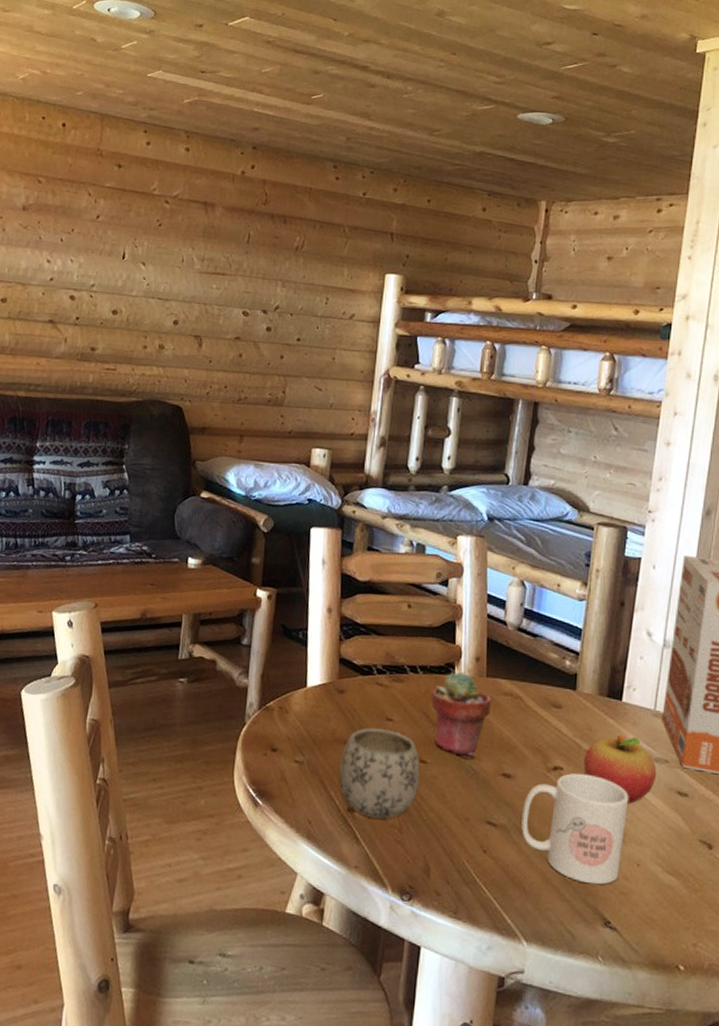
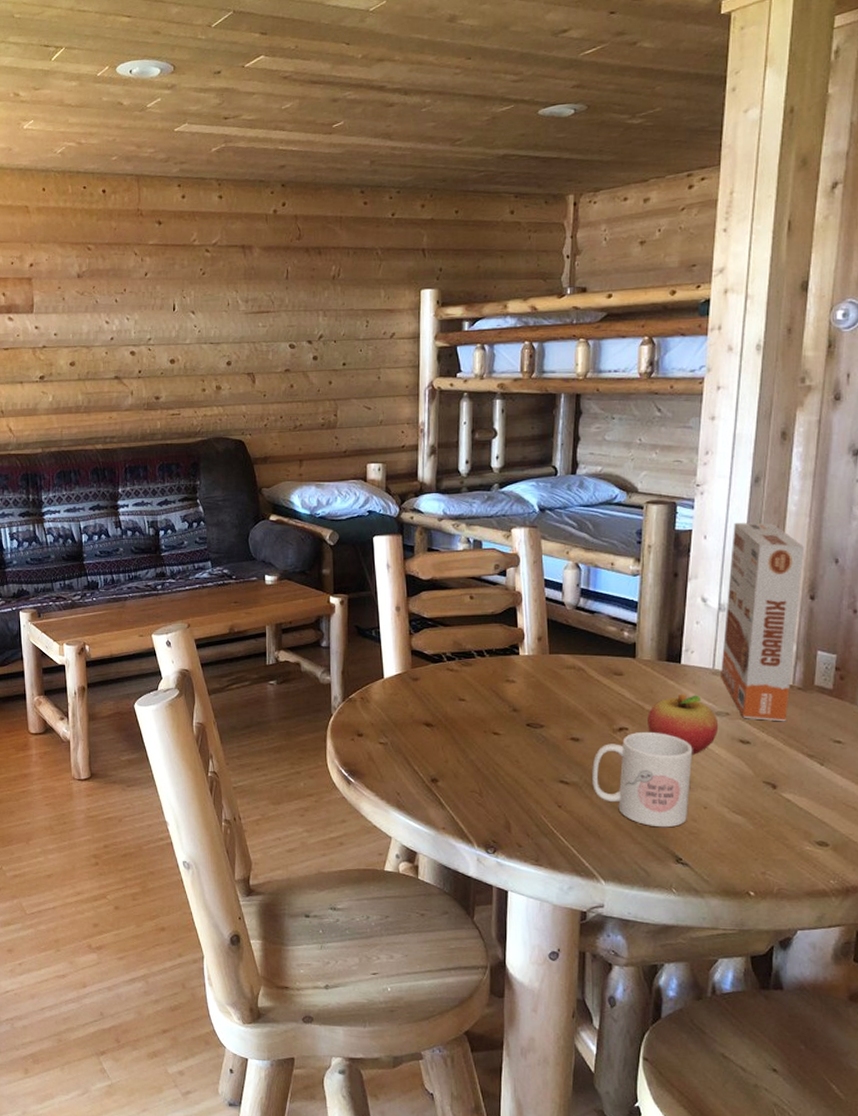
mug: present [339,727,420,819] -> none [420,708,494,786]
potted succulent: present [431,671,491,757] -> none [499,651,555,725]

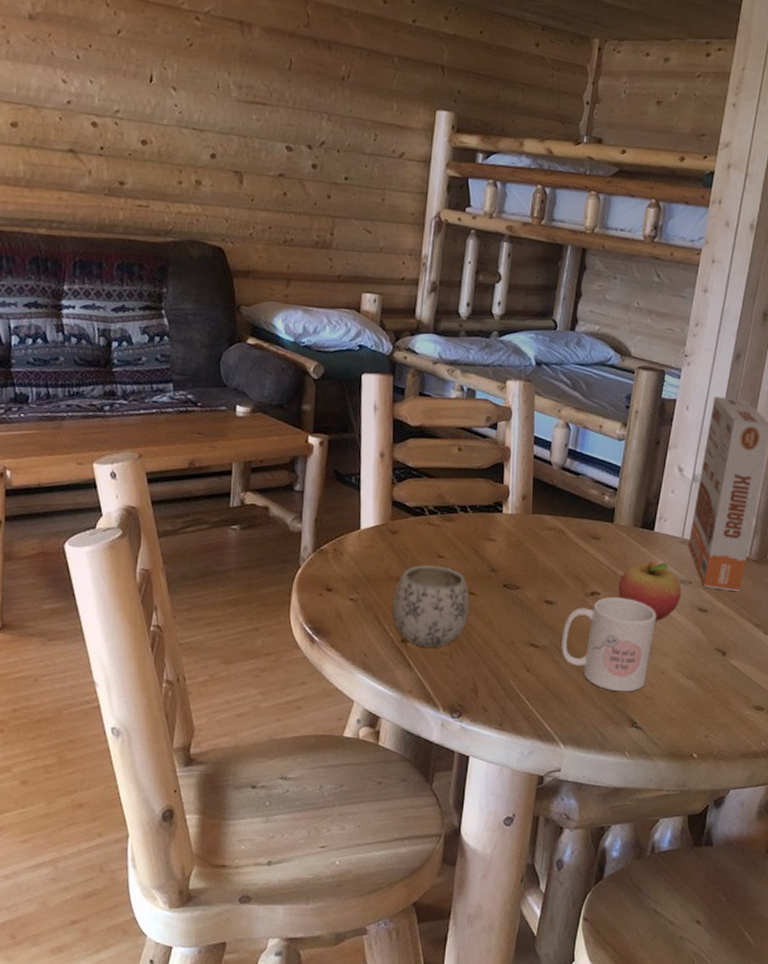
mug: none [420,708,494,786] -> present [392,564,470,648]

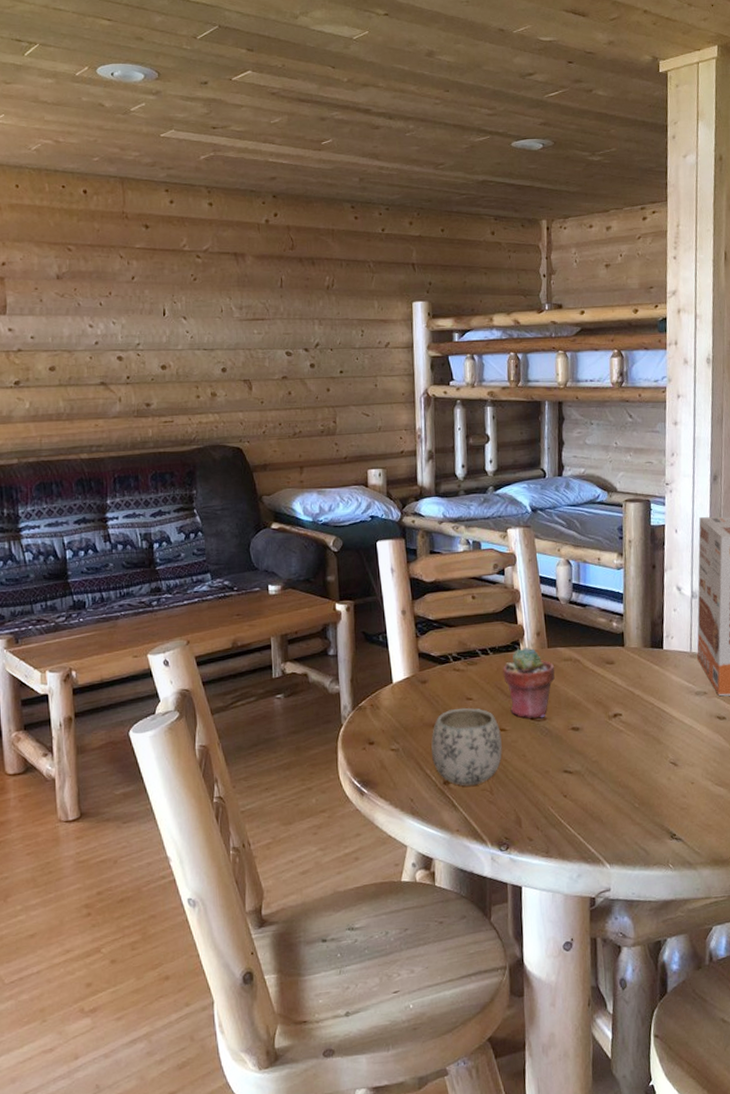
potted succulent: none [480,509,536,587] -> present [503,646,555,718]
mug: present [561,596,657,692] -> none [592,715,679,807]
fruit: present [618,560,682,621] -> none [638,677,699,734]

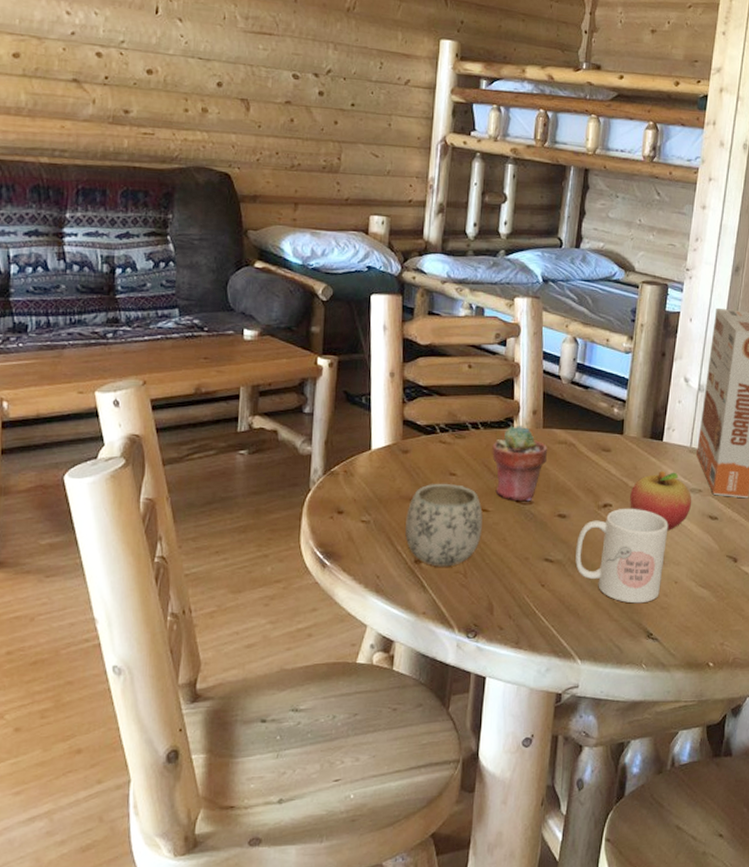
mug: none [592,715,679,807] -> present [575,508,669,604]
fruit: none [638,677,699,734] -> present [630,470,692,530]

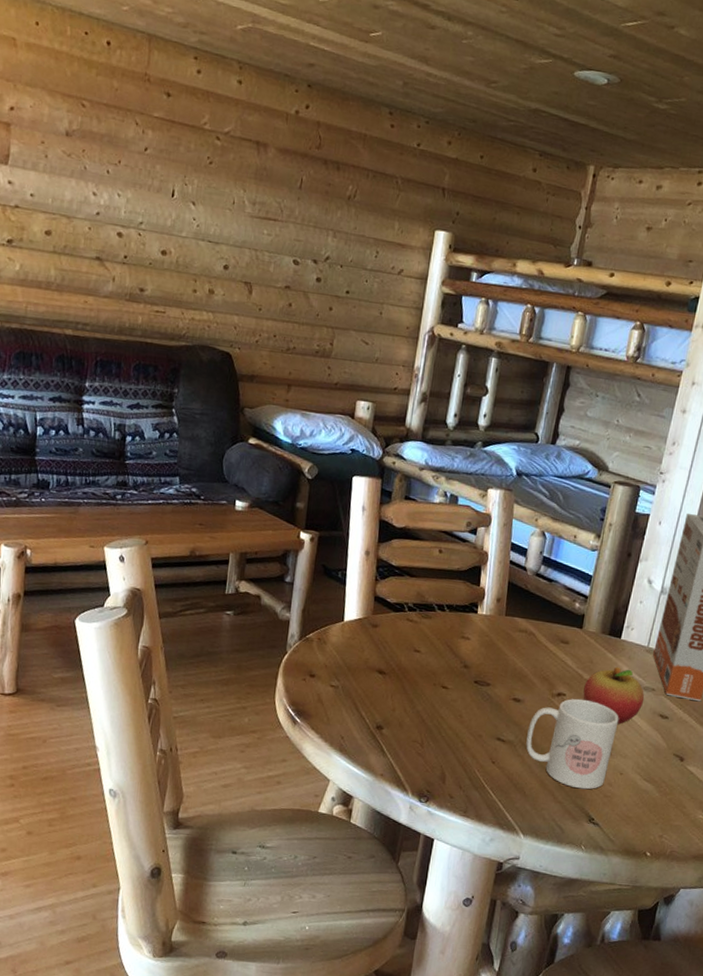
mug: present [405,483,483,567] -> none [369,658,443,736]
potted succulent: present [492,424,547,502] -> none [455,610,508,684]

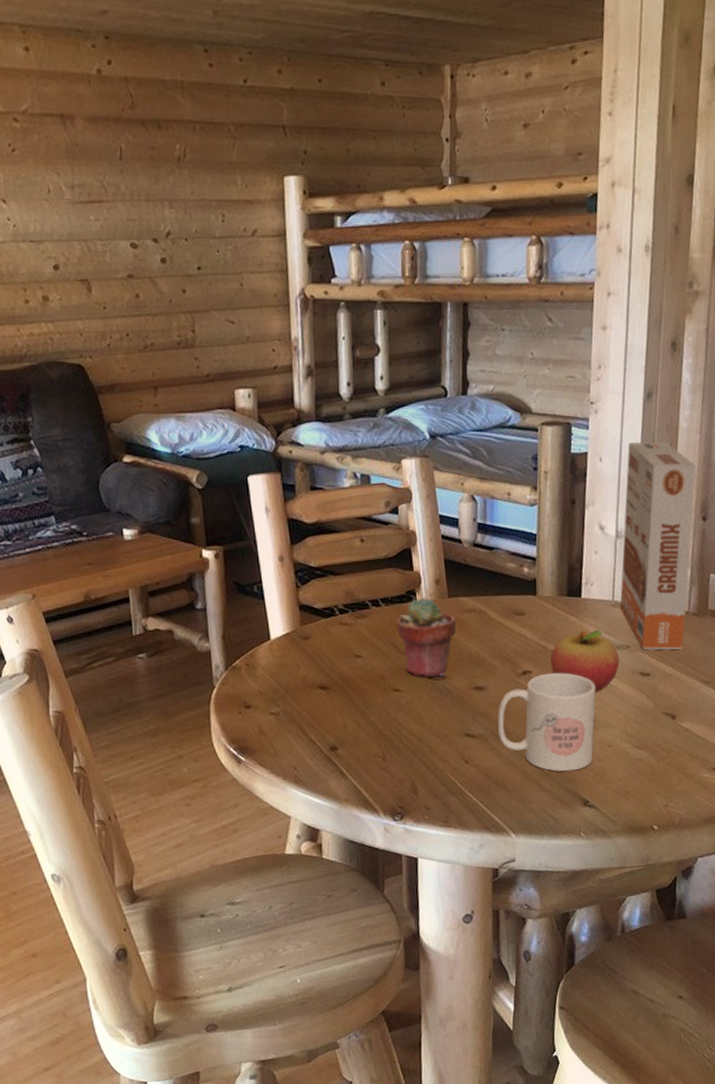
potted succulent: none [455,610,508,684] -> present [396,596,456,677]

